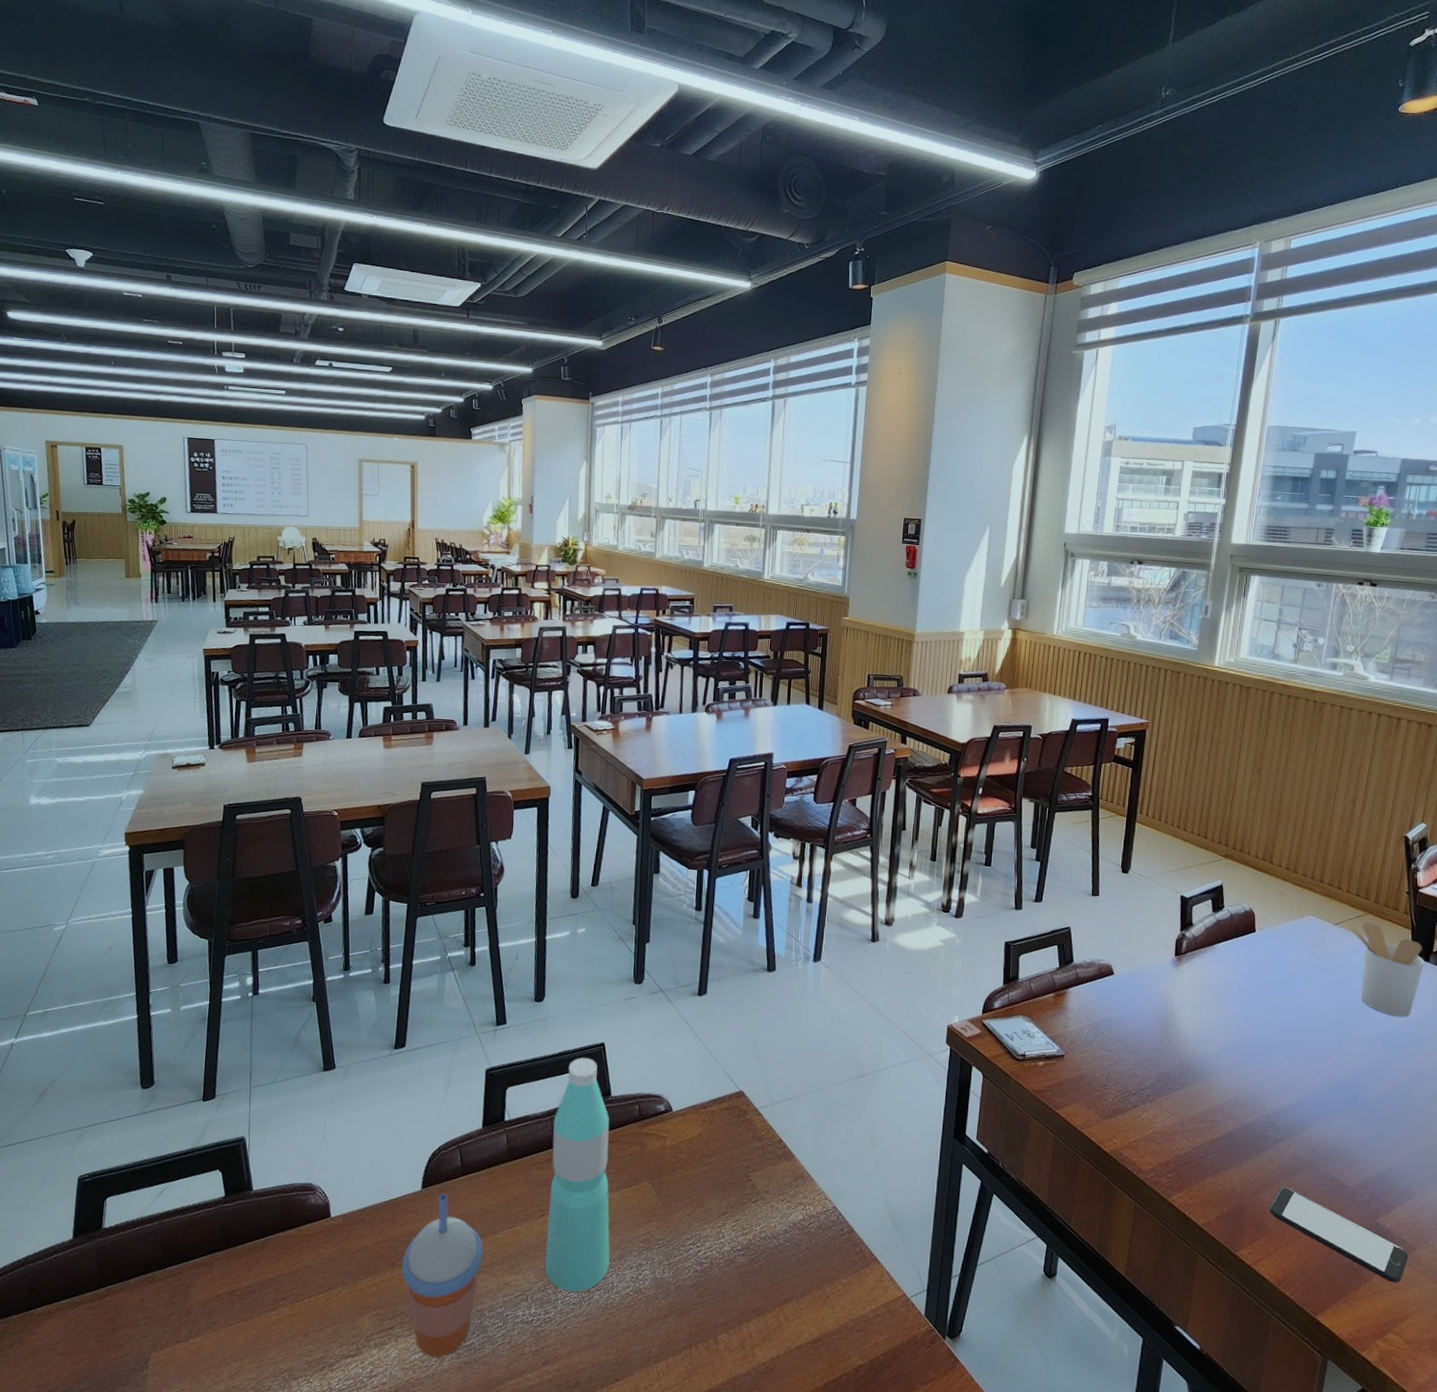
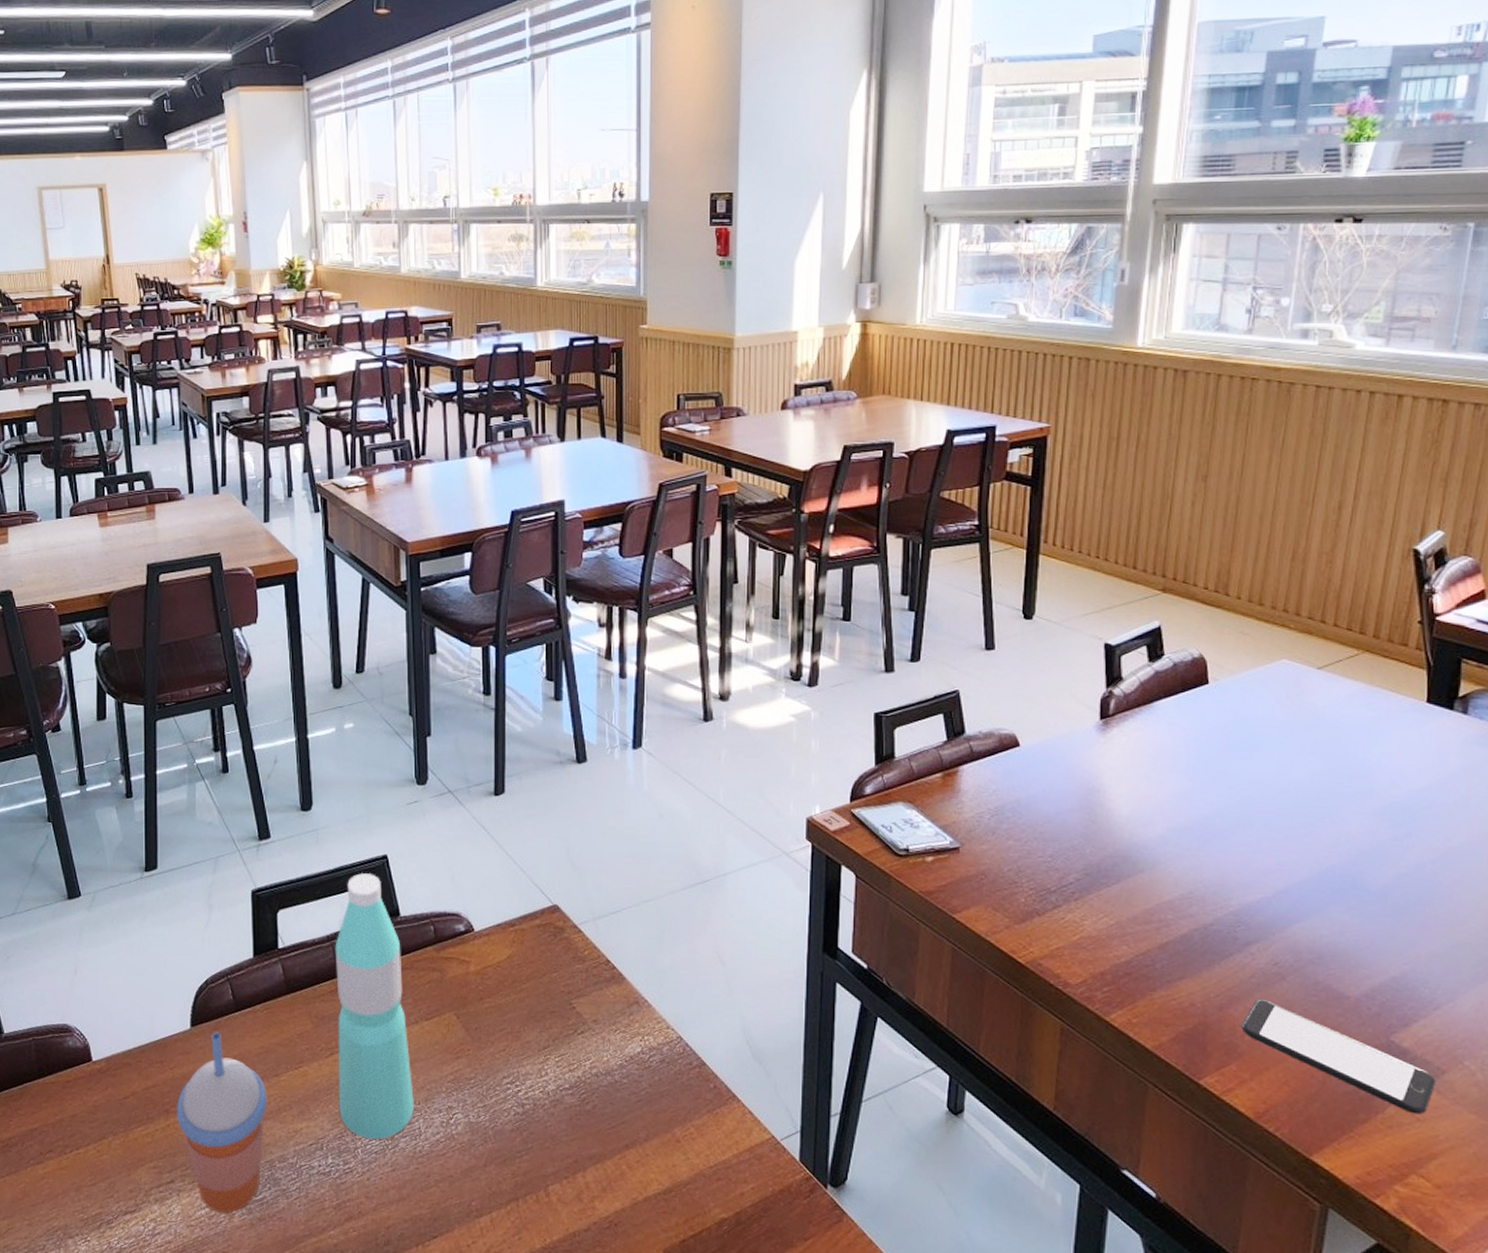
utensil holder: present [1345,918,1425,1017] -> none [1333,660,1447,782]

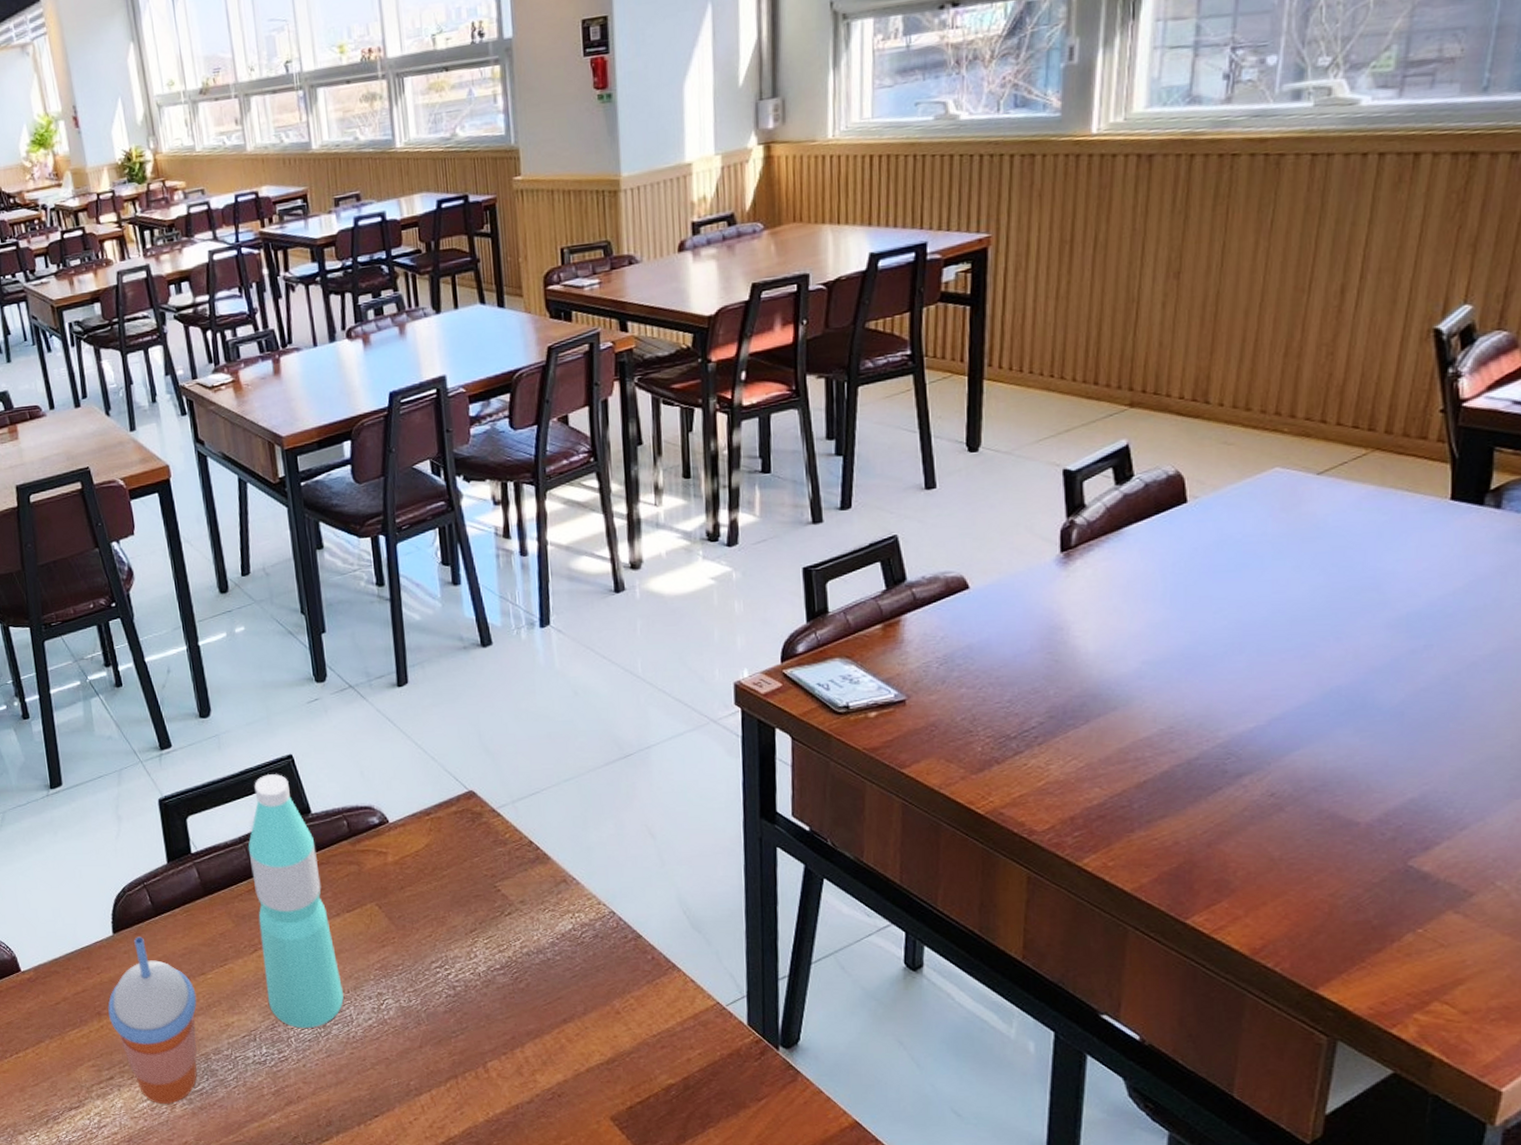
smartphone: present [1241,998,1436,1115] -> none [1233,832,1462,940]

